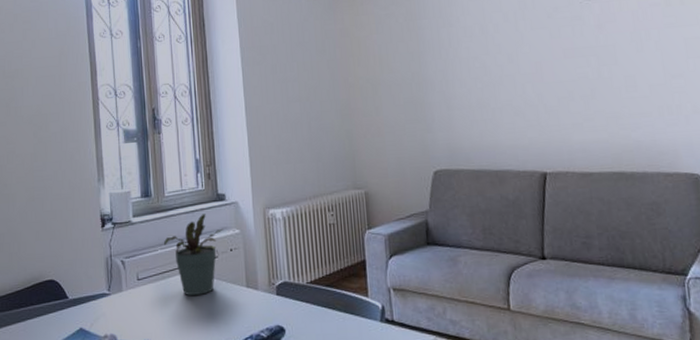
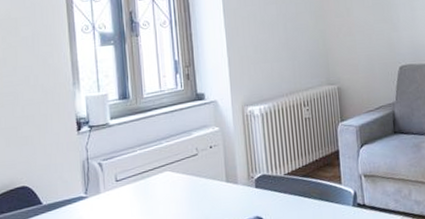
potted plant: present [163,214,224,295] -> none [142,113,204,194]

